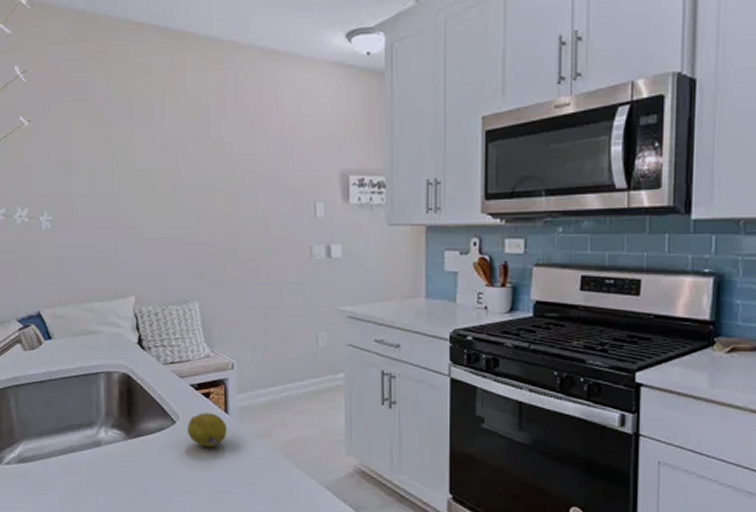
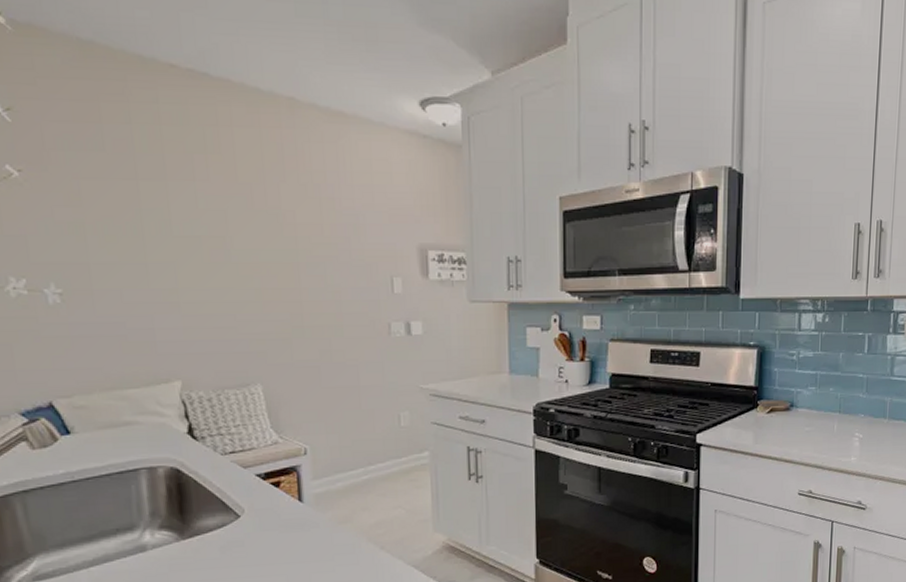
fruit: present [187,413,227,447] -> none [254,503,302,539]

